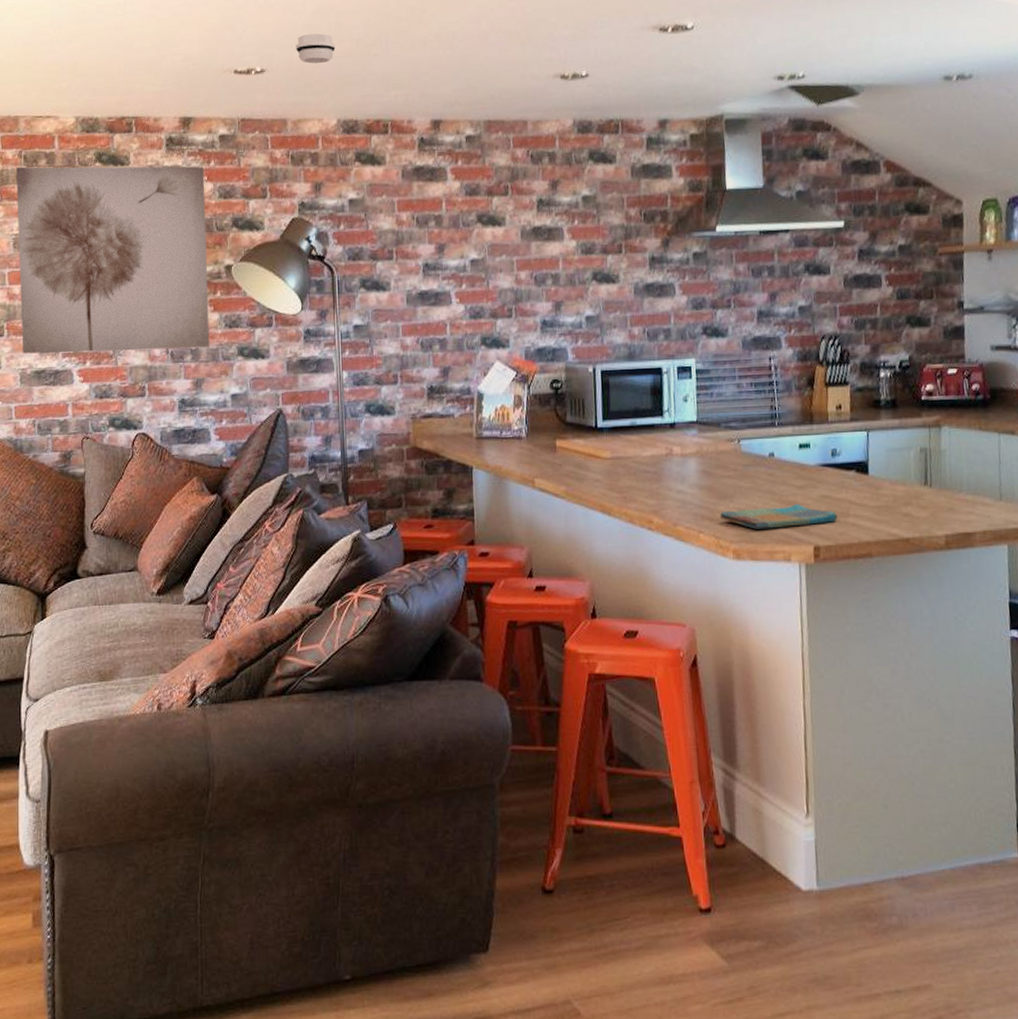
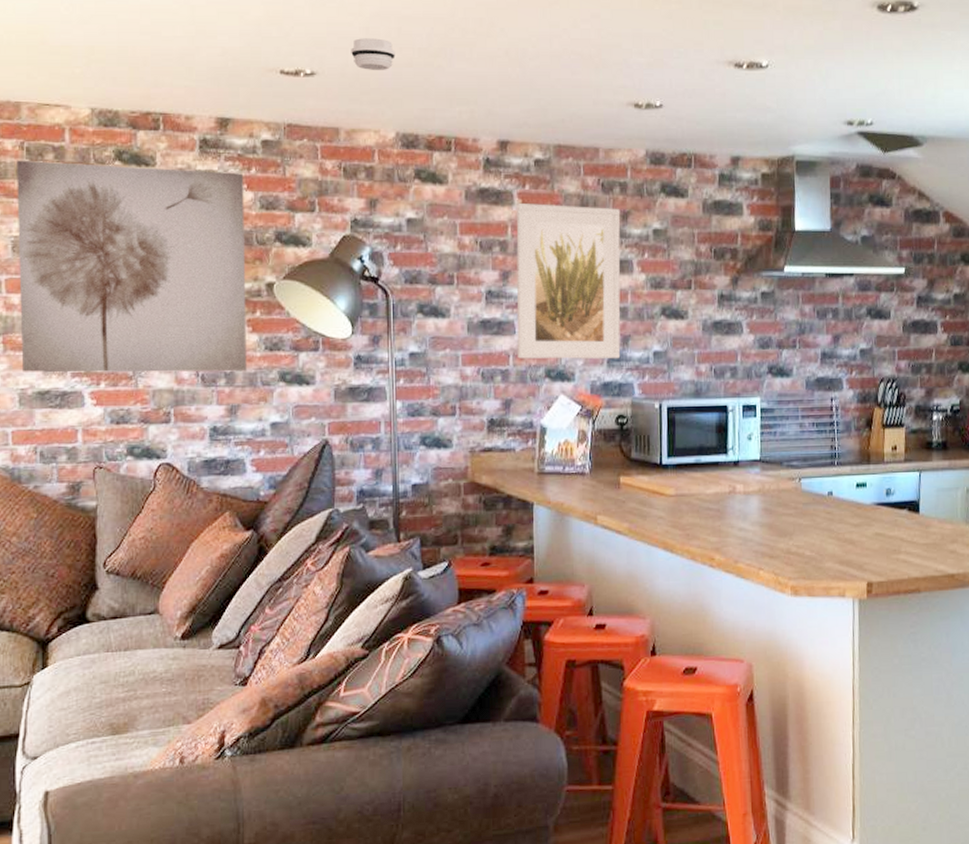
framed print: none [450,177,554,328] -> present [516,204,621,359]
dish towel: present [720,504,838,530] -> none [780,541,890,566]

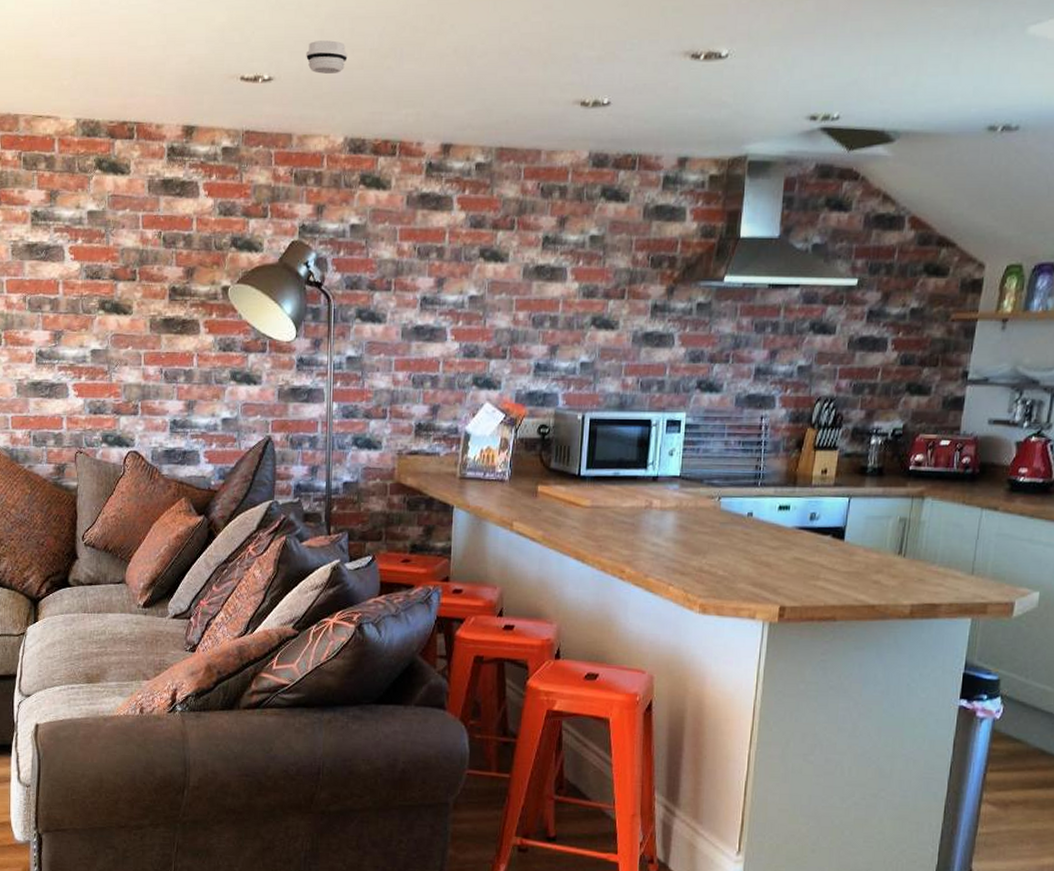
wall art: present [16,160,247,373] -> none [15,169,206,370]
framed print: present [516,204,621,359] -> none [447,209,558,369]

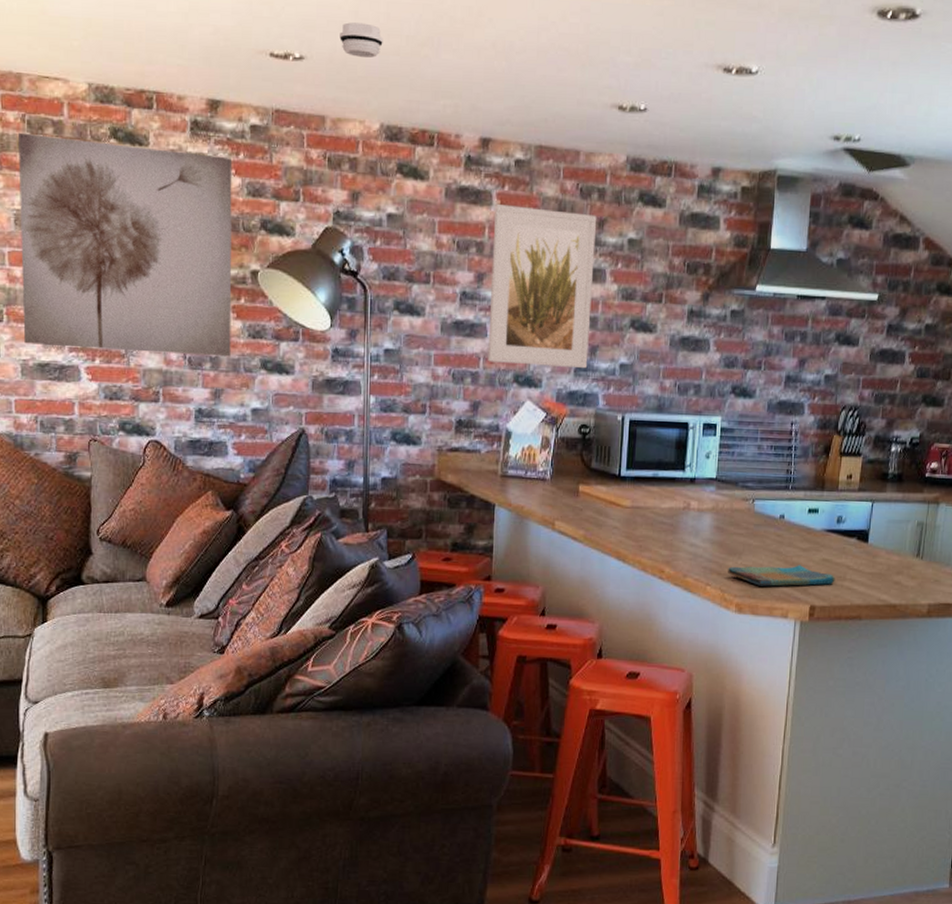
wall art: none [15,169,206,370] -> present [17,132,233,357]
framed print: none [447,209,558,369] -> present [488,205,597,369]
dish towel: none [692,564,808,587] -> present [728,565,835,587]

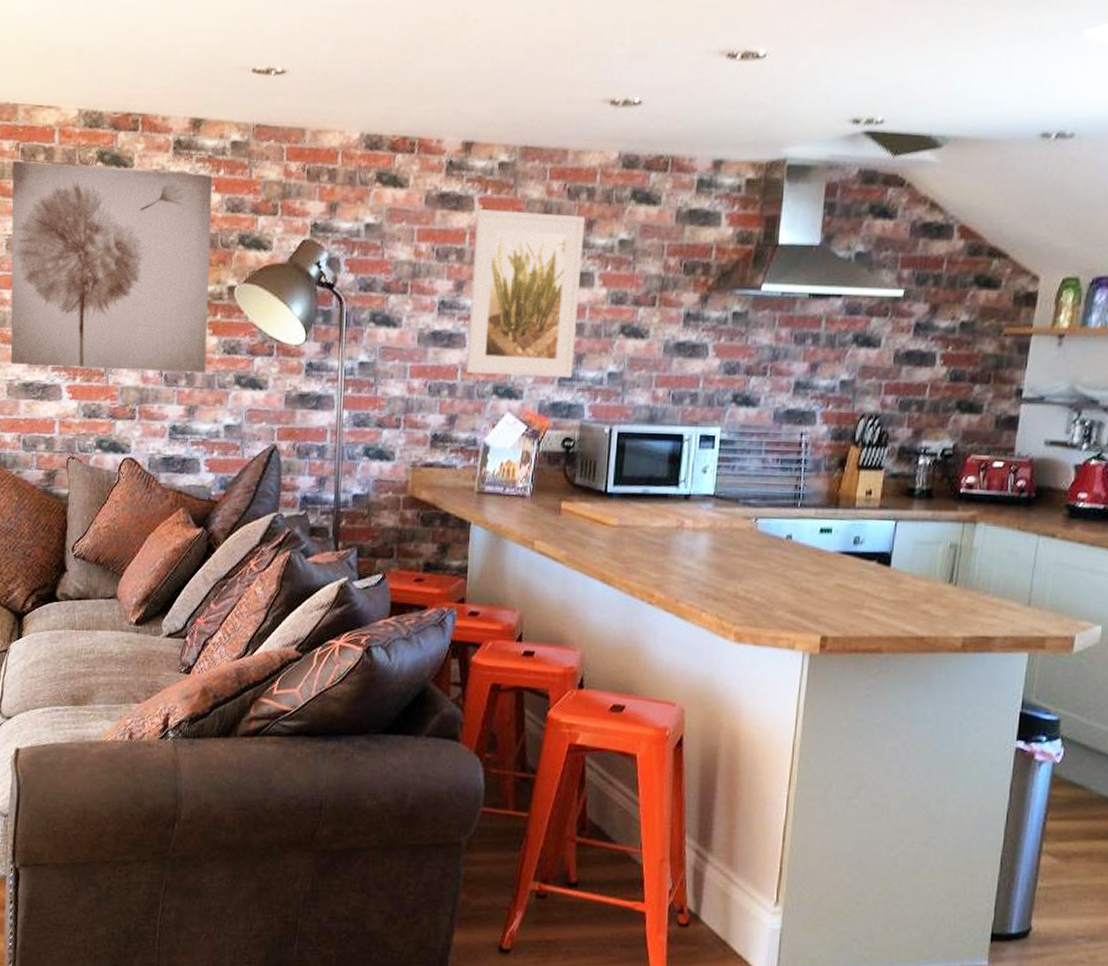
smoke detector: present [340,22,383,58] -> none [322,33,365,67]
dish towel: present [728,565,835,587] -> none [726,590,851,614]

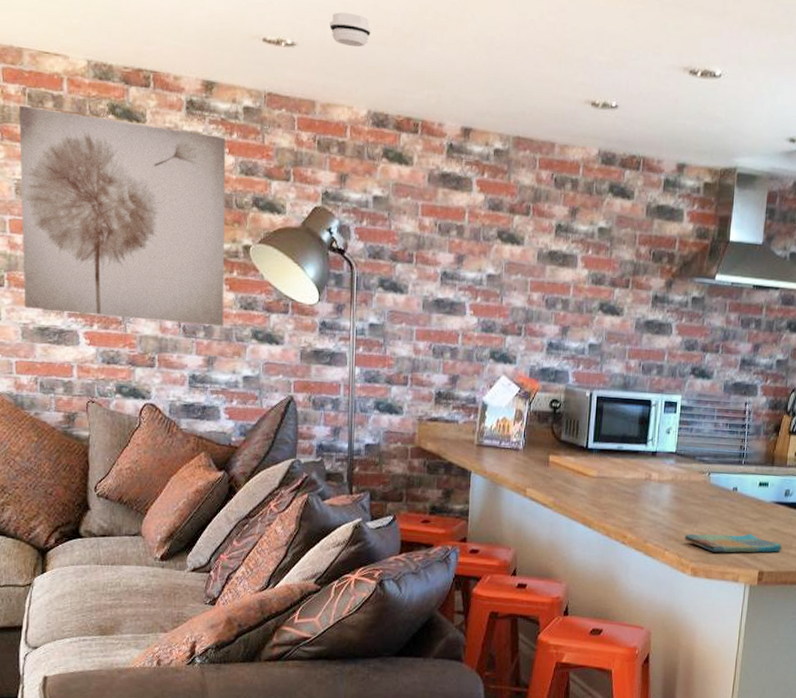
smoke detector: none [322,33,365,67] -> present [330,12,371,47]
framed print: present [466,210,586,379] -> none [466,191,570,348]
dish towel: none [726,590,851,614] -> present [685,533,782,553]

